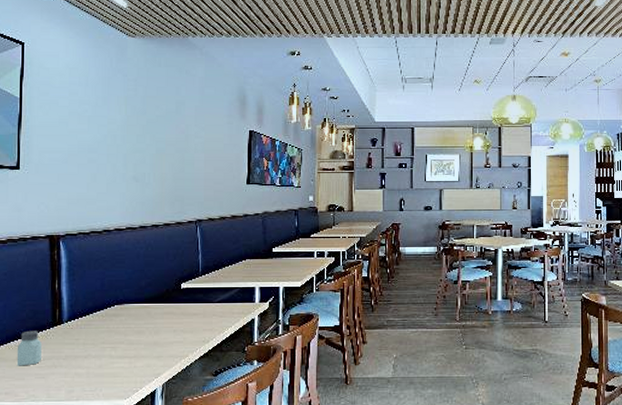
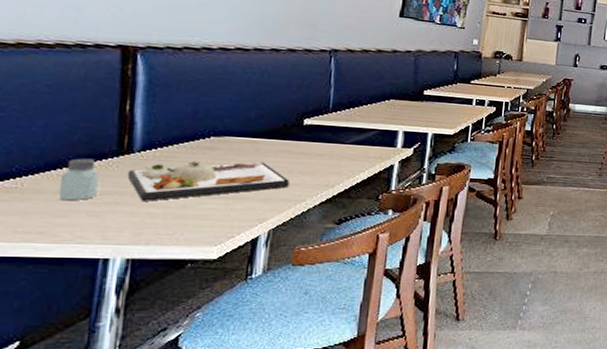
dinner plate: none [60,324,175,363] -> present [127,160,290,201]

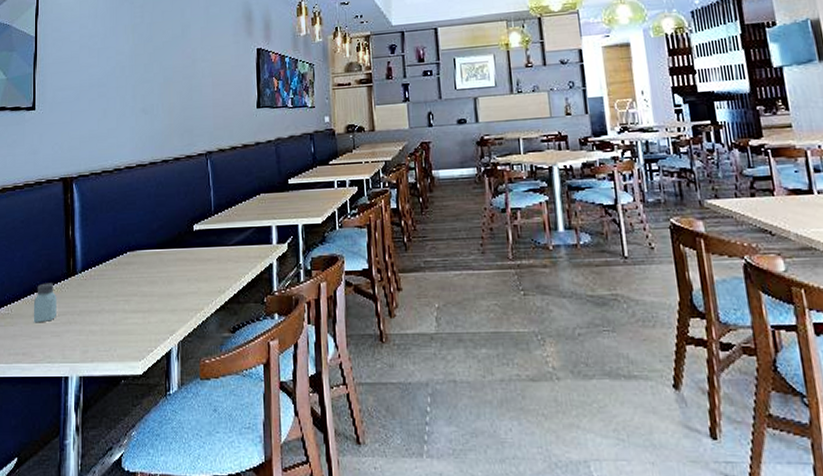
dinner plate: present [127,160,290,201] -> none [74,273,189,319]

